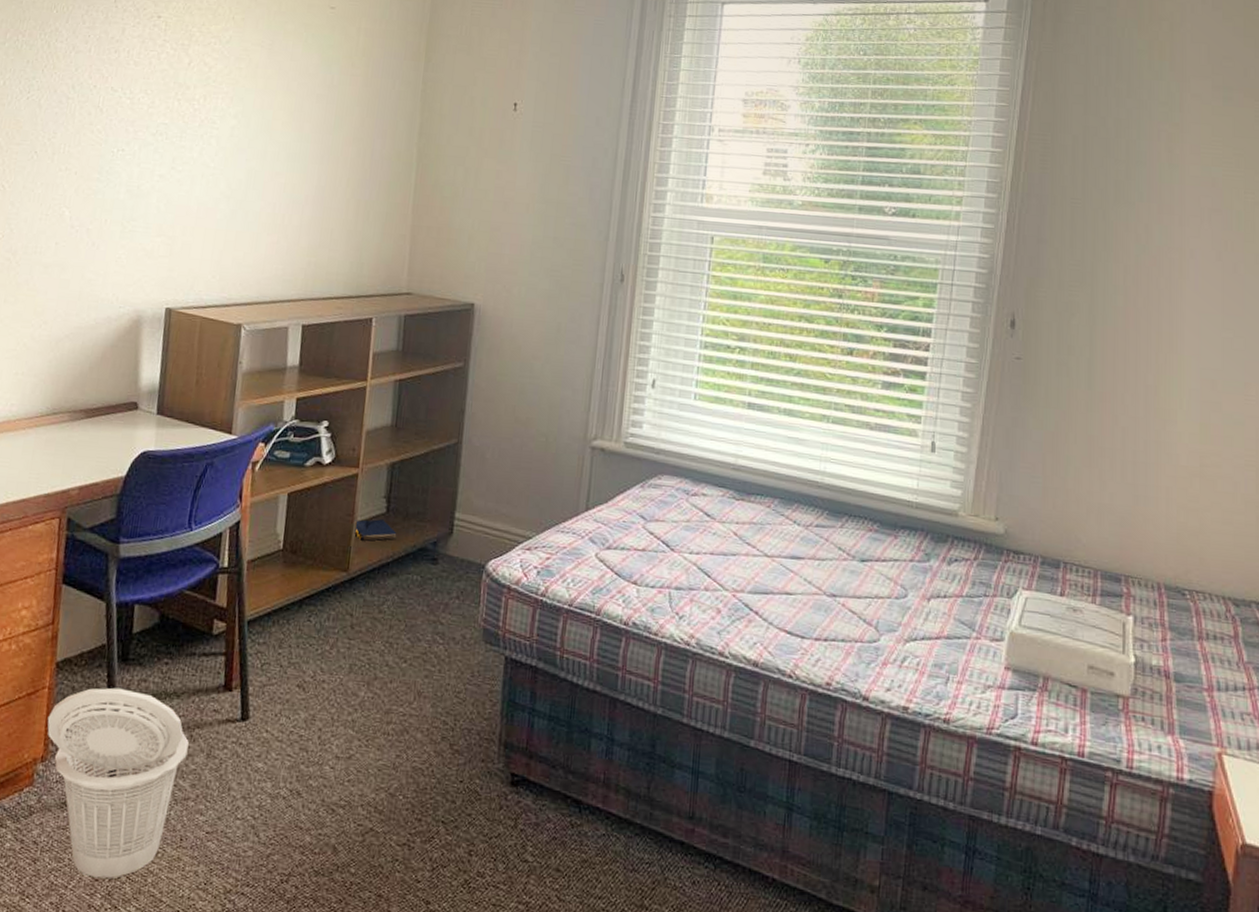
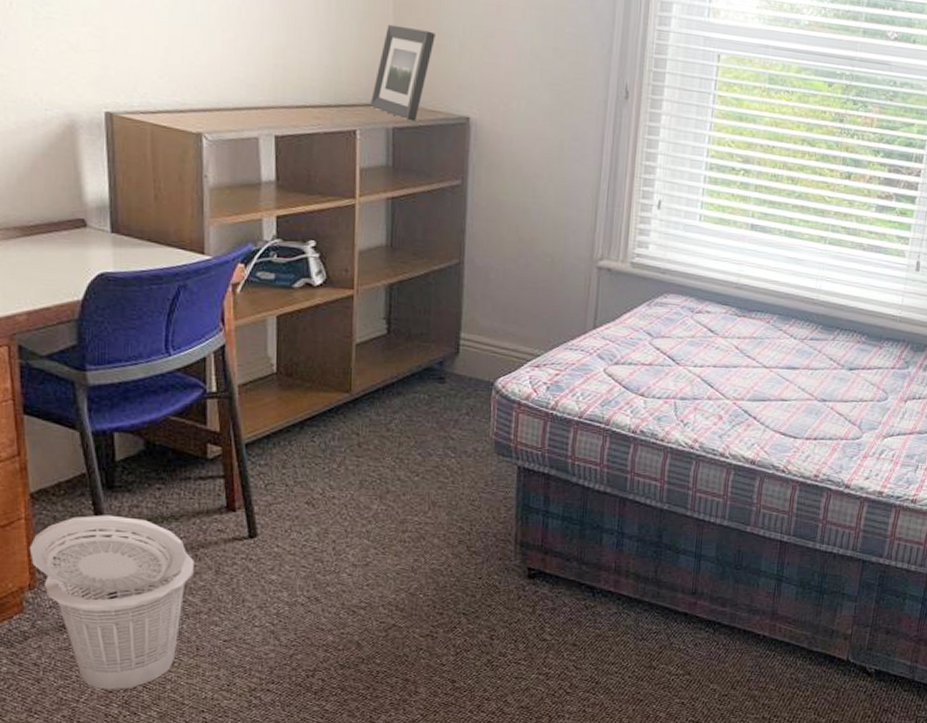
book: present [353,519,397,541] -> none [353,340,400,362]
picture frame: none [386,223,448,309] -> present [369,24,435,122]

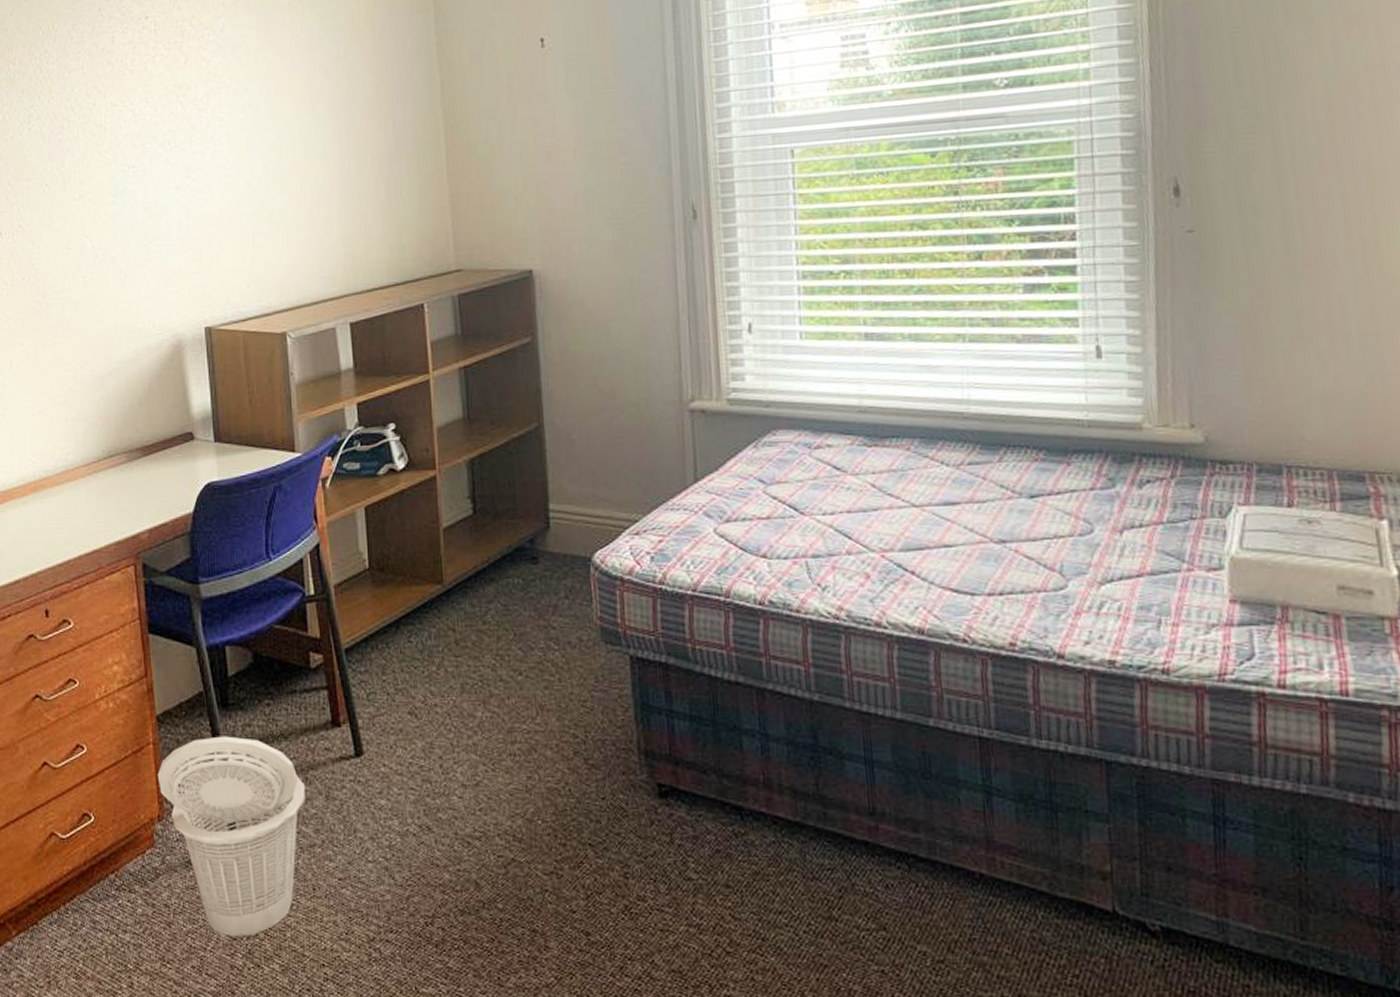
picture frame: present [369,24,435,122] -> none [434,191,490,285]

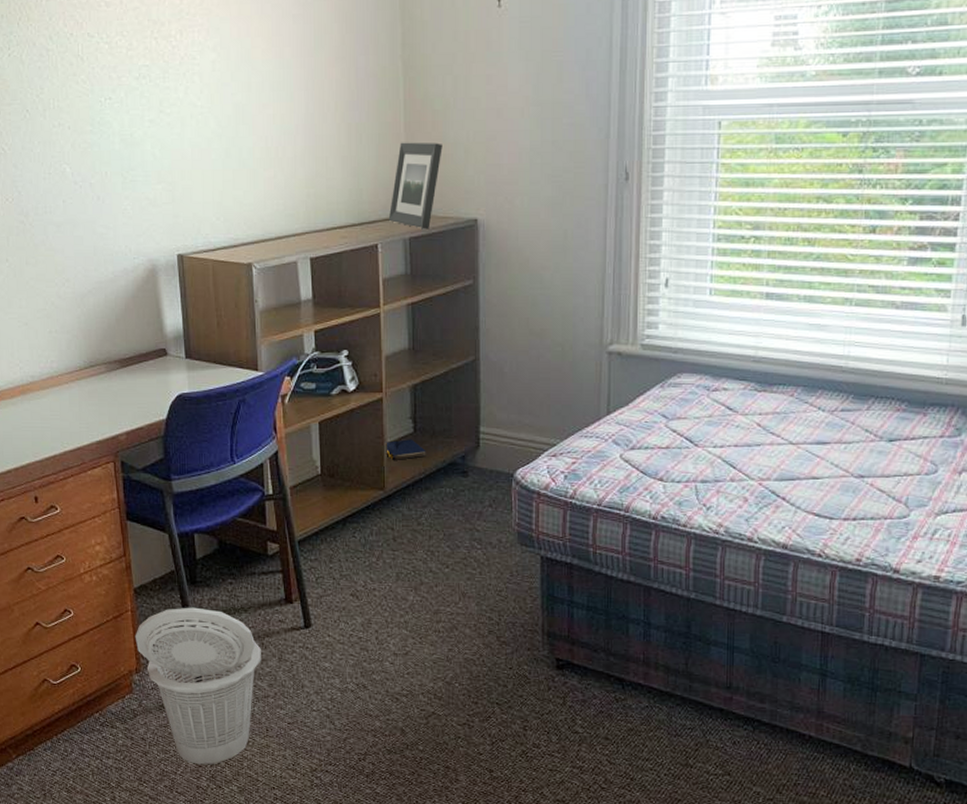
picture frame: none [434,191,490,285] -> present [388,142,443,230]
book: none [440,522,489,548] -> present [384,439,426,460]

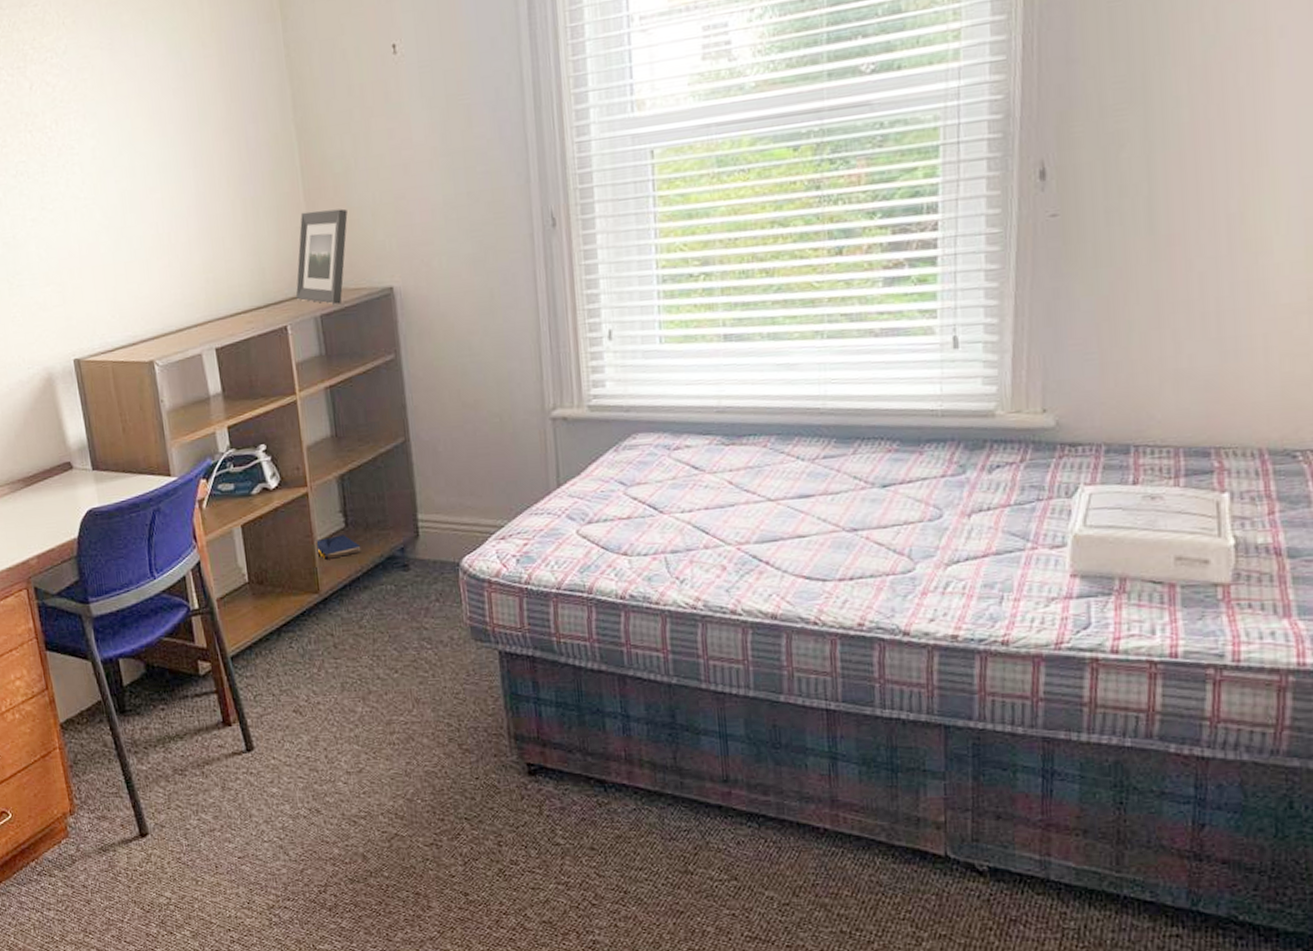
laundry basket: present [135,607,261,765] -> none [65,738,203,910]

